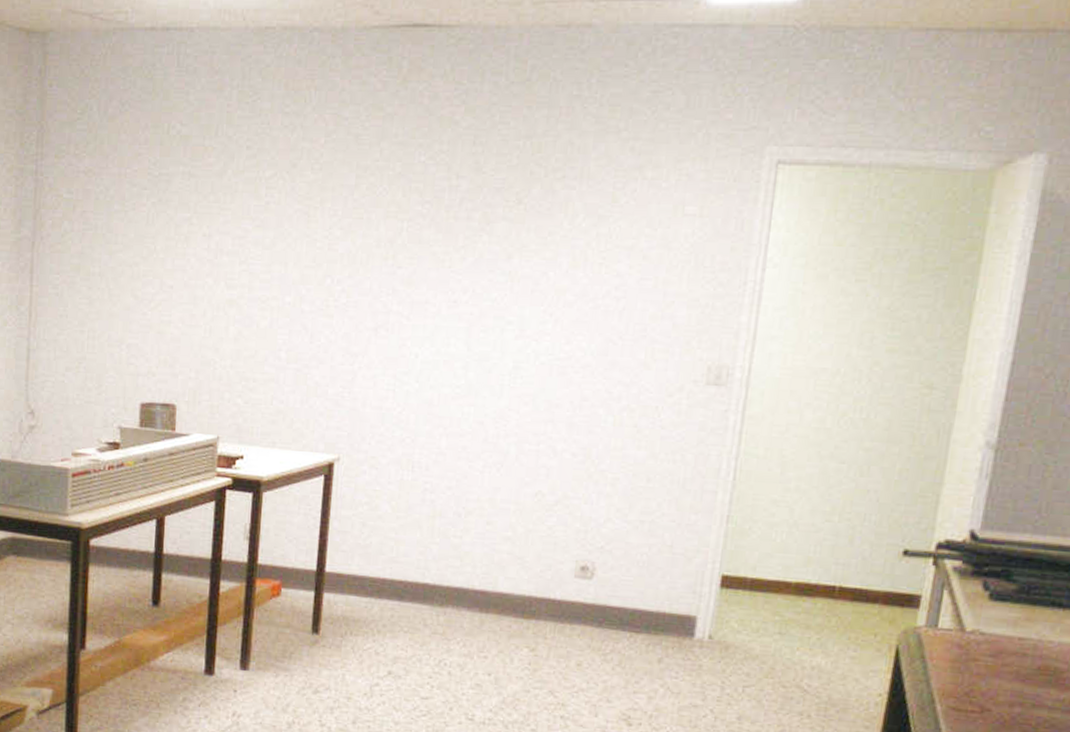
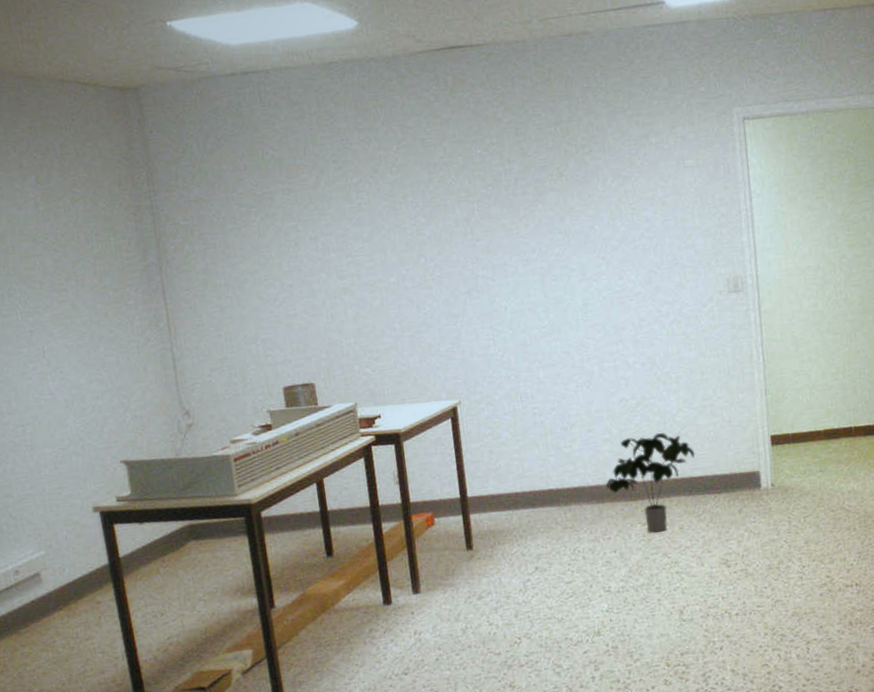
potted plant: none [494,540,617,665] -> present [605,432,695,533]

